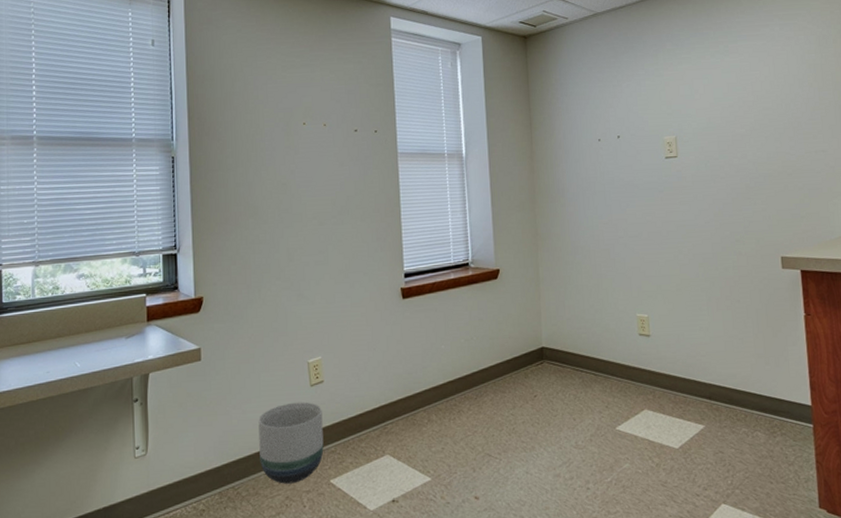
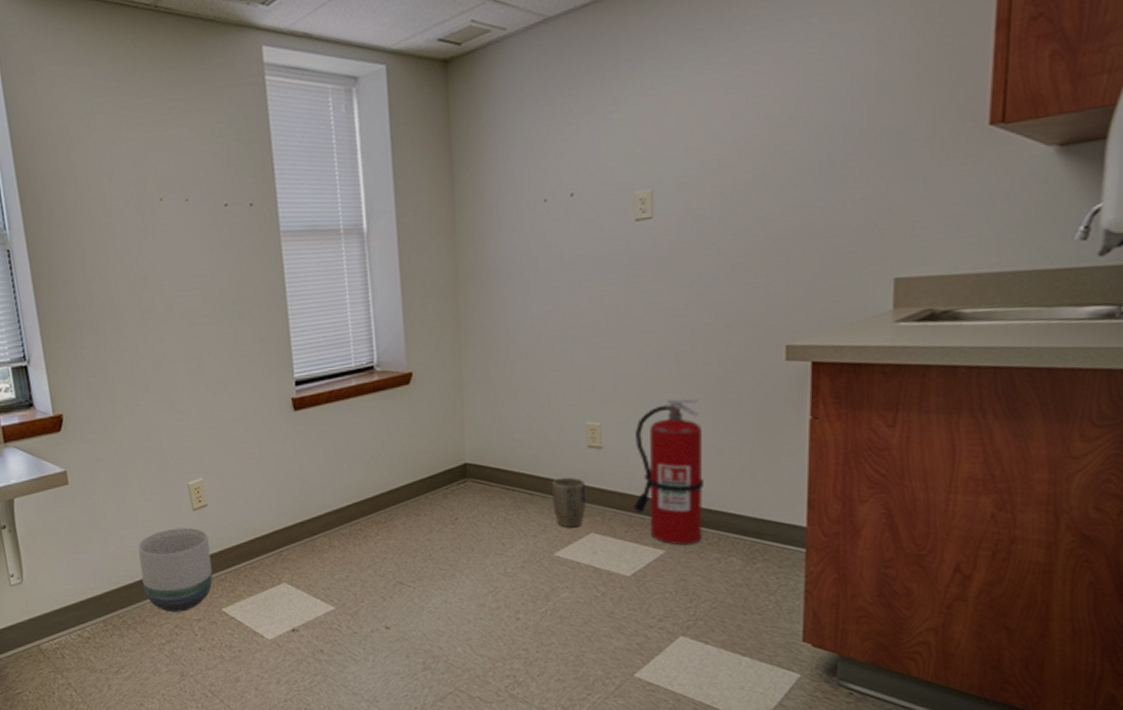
plant pot: none [612,360,640,405] -> present [552,477,587,528]
fire extinguisher: none [675,296,733,421] -> present [632,398,703,546]

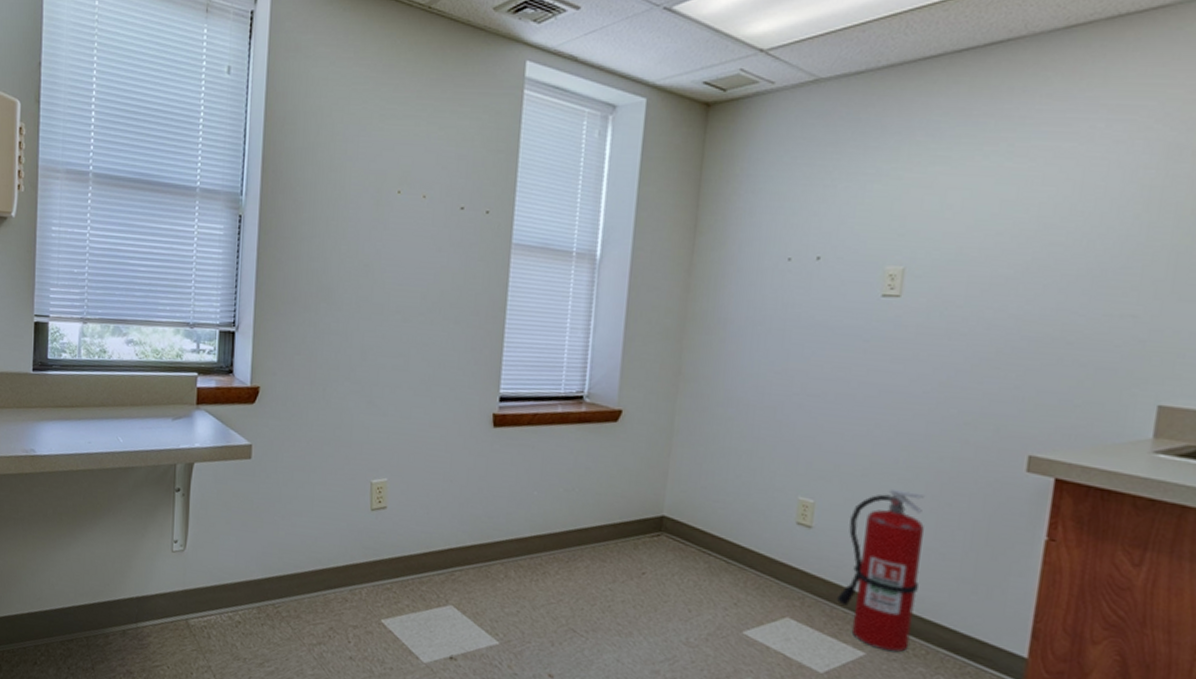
planter: present [138,527,213,612] -> none [305,524,381,615]
plant pot: present [552,477,587,528] -> none [749,550,789,609]

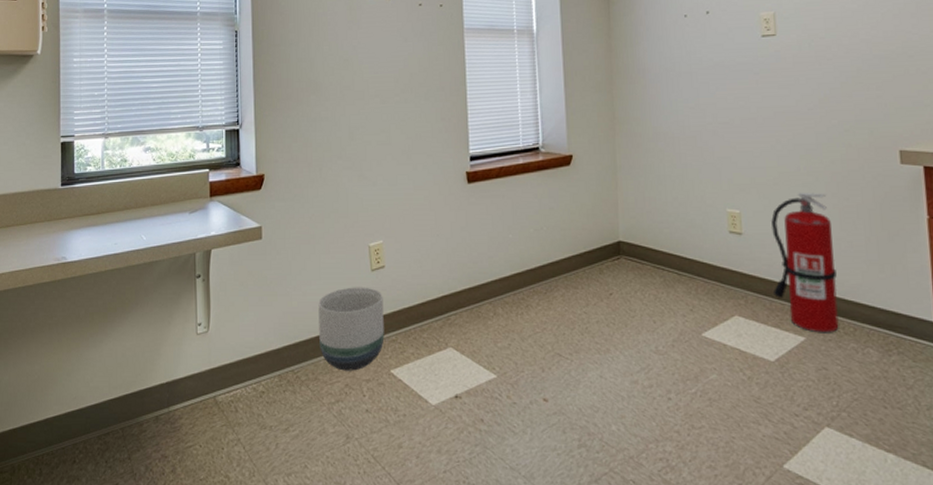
planter: none [305,524,381,615] -> present [318,287,385,371]

